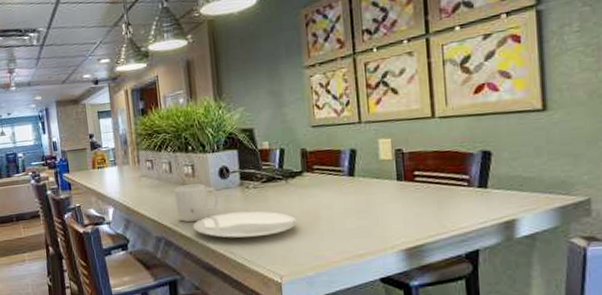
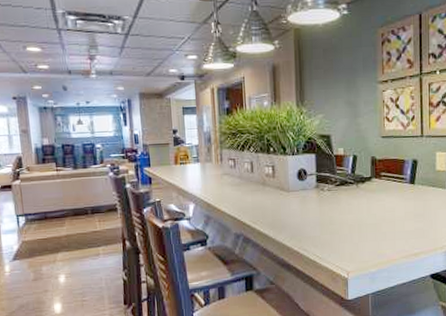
mug: present [174,184,219,223] -> none [254,184,296,221]
plate: present [193,211,298,239] -> none [271,211,365,237]

